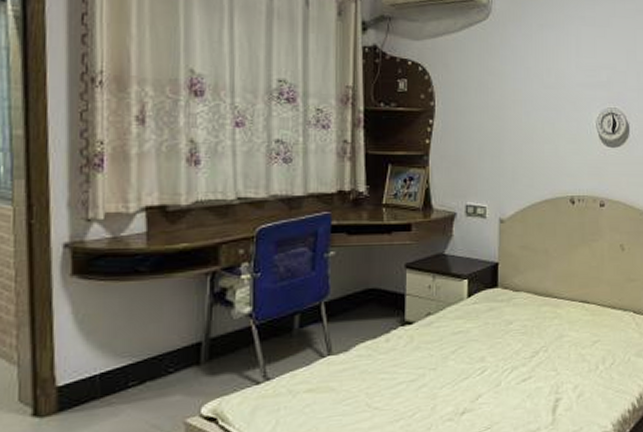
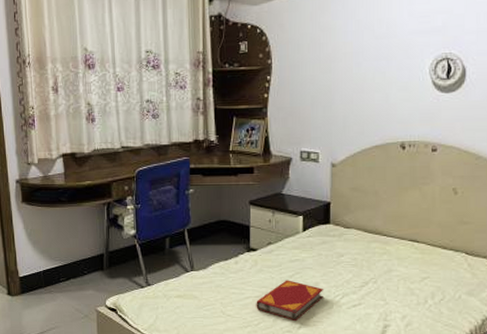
hardback book: none [411,356,490,406] -> present [256,280,323,321]

